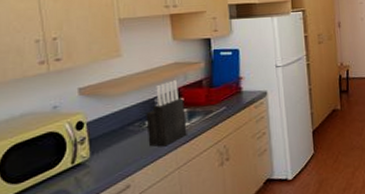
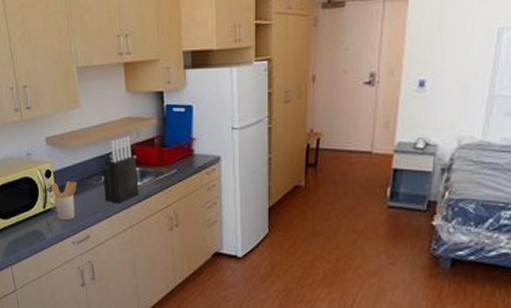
utensil holder: none [83,130,117,174] -> present [51,180,78,221]

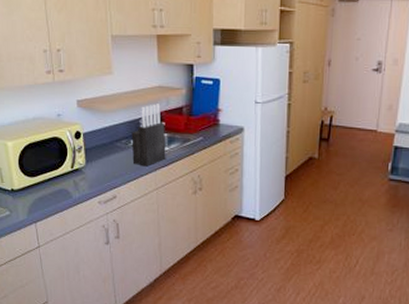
utensil holder: present [51,180,78,221] -> none [80,142,107,181]

